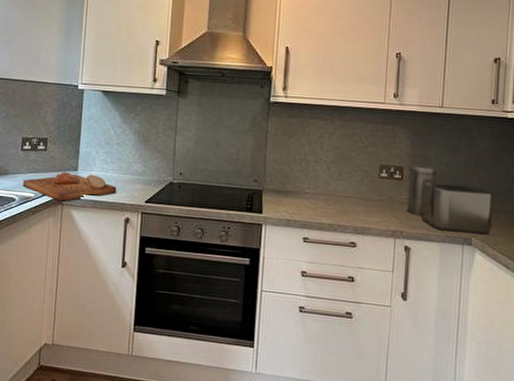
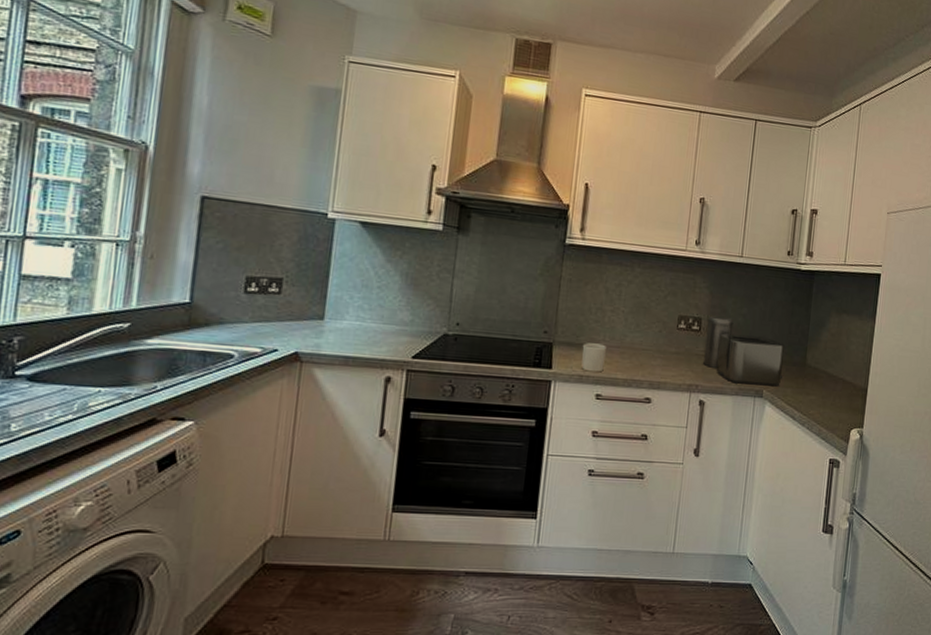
cutting board: present [23,171,117,203] -> none [245,320,376,360]
mug: none [288,190,312,218] -> present [581,343,608,373]

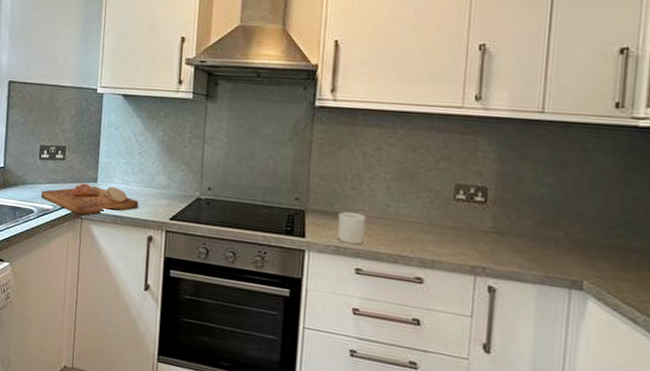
cutting board: none [245,320,376,360] -> present [41,183,139,217]
canister: present [703,315,734,368] -> none [492,184,534,249]
toaster: present [716,333,784,387] -> none [510,206,615,279]

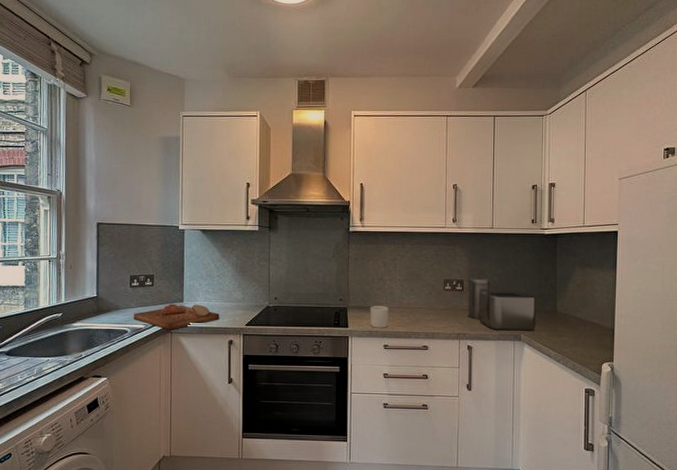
canister: none [492,184,534,249] -> present [468,277,491,319]
toaster: none [510,206,615,279] -> present [479,291,537,331]

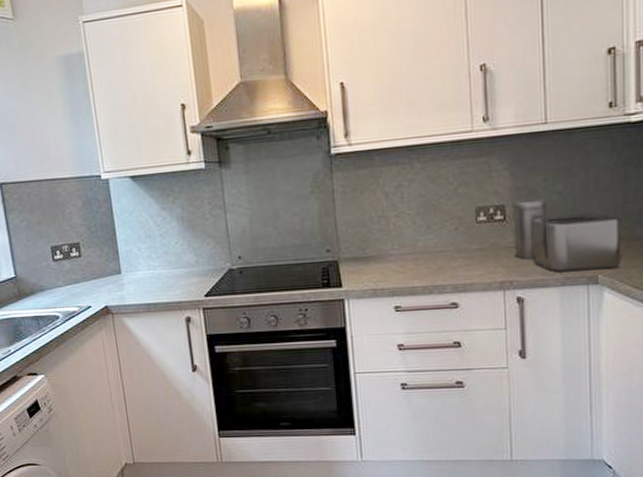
cutting board: present [134,303,220,331] -> none [63,274,170,312]
mug: present [370,306,390,328] -> none [370,253,399,285]

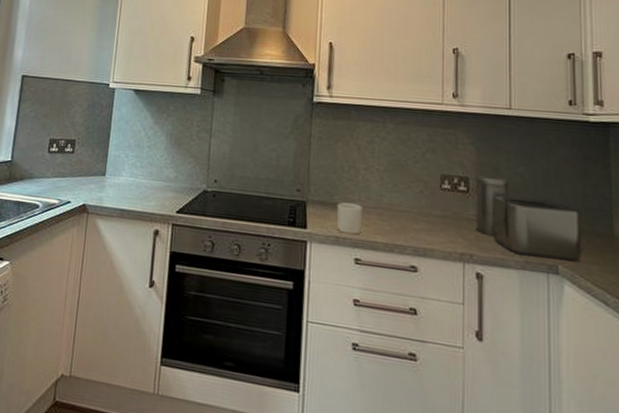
mug: none [370,253,399,285] -> present [336,202,364,235]

